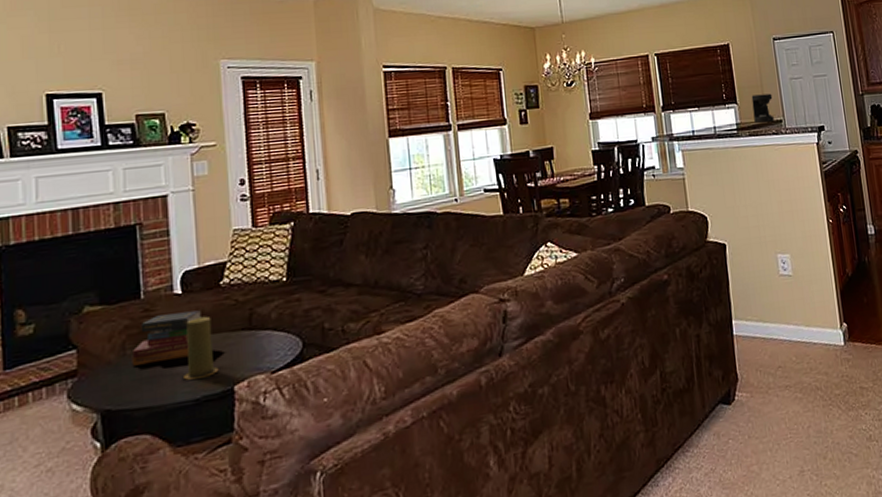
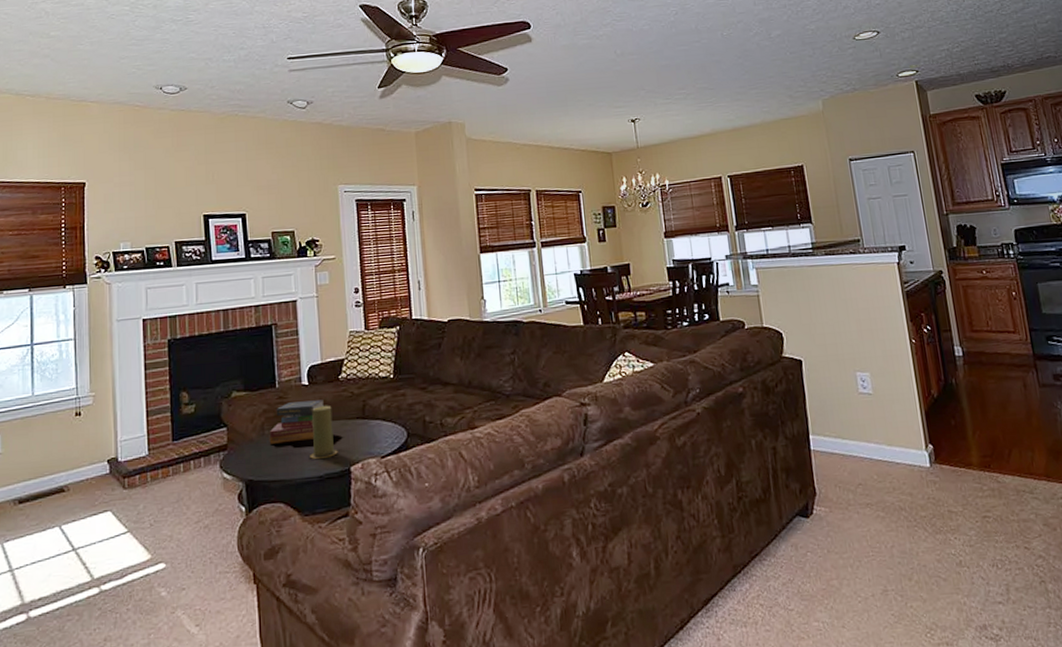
coffee maker: present [751,93,774,124] -> none [827,213,852,243]

